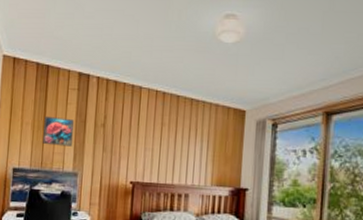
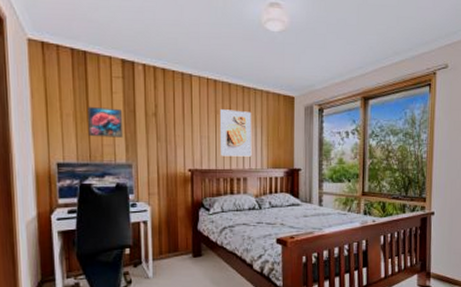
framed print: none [163,122,199,172] -> present [219,109,252,157]

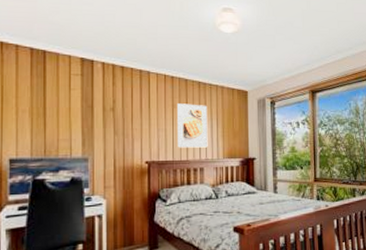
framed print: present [88,106,124,138] -> none [44,102,80,132]

